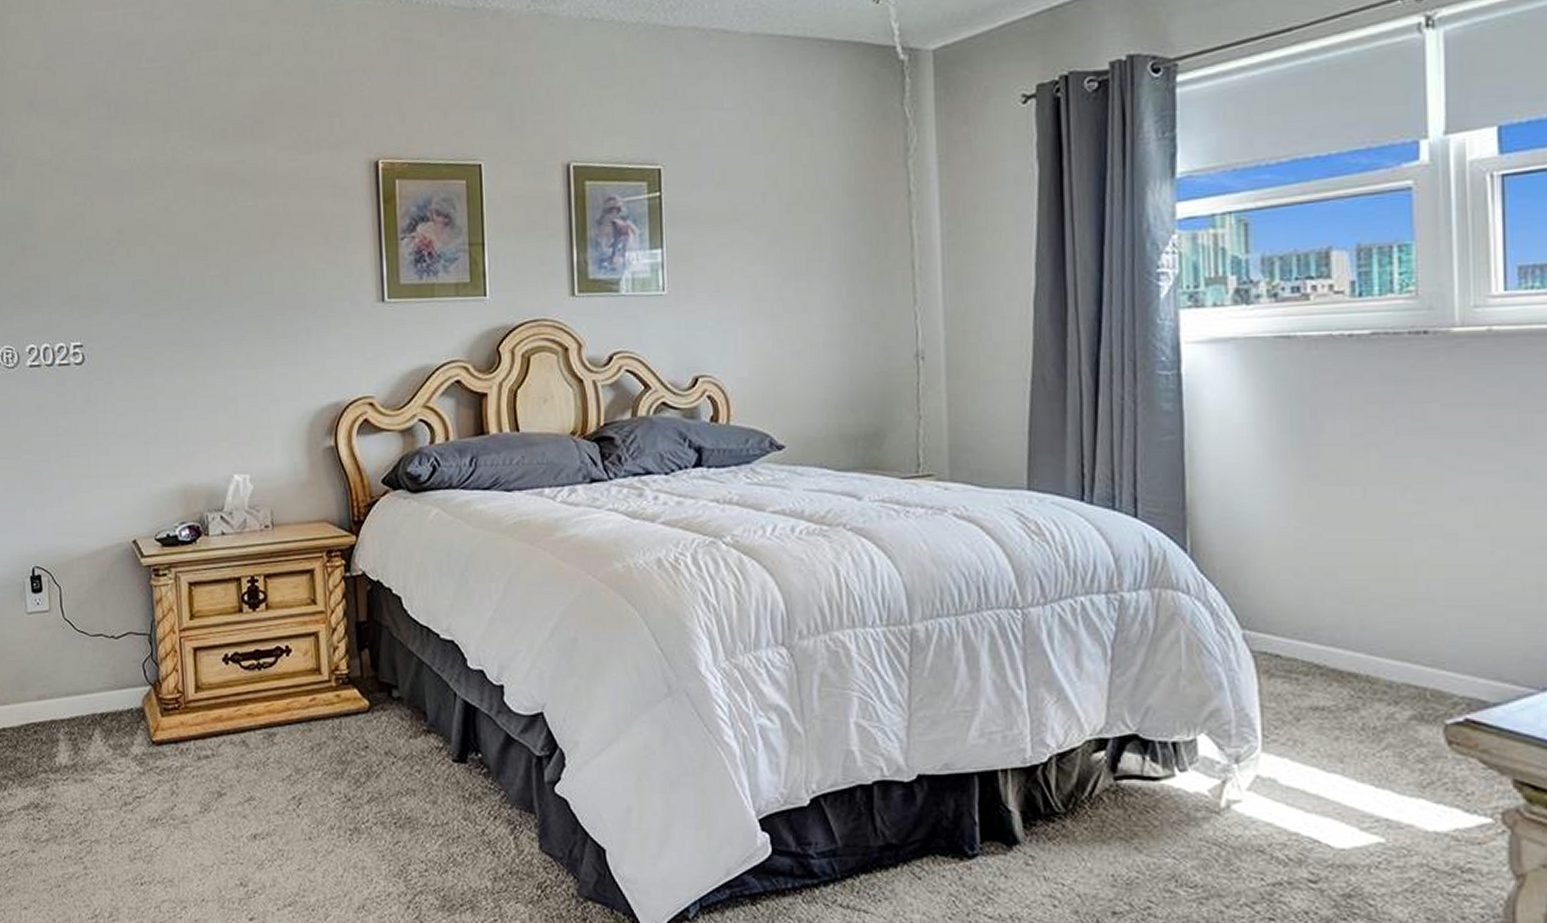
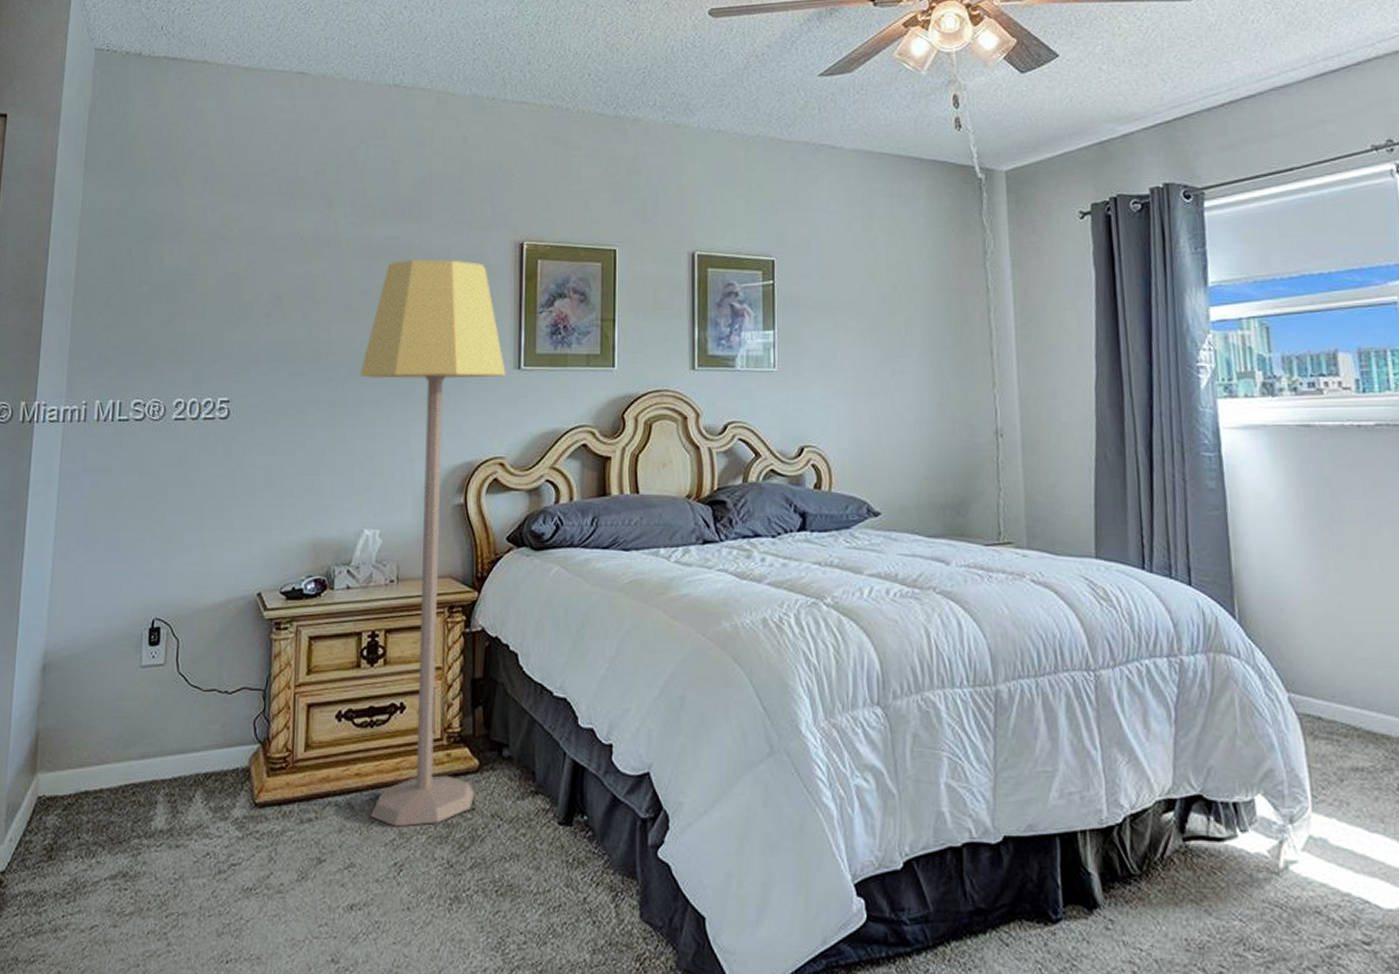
lamp: none [213,184,369,764] -> present [359,259,506,827]

